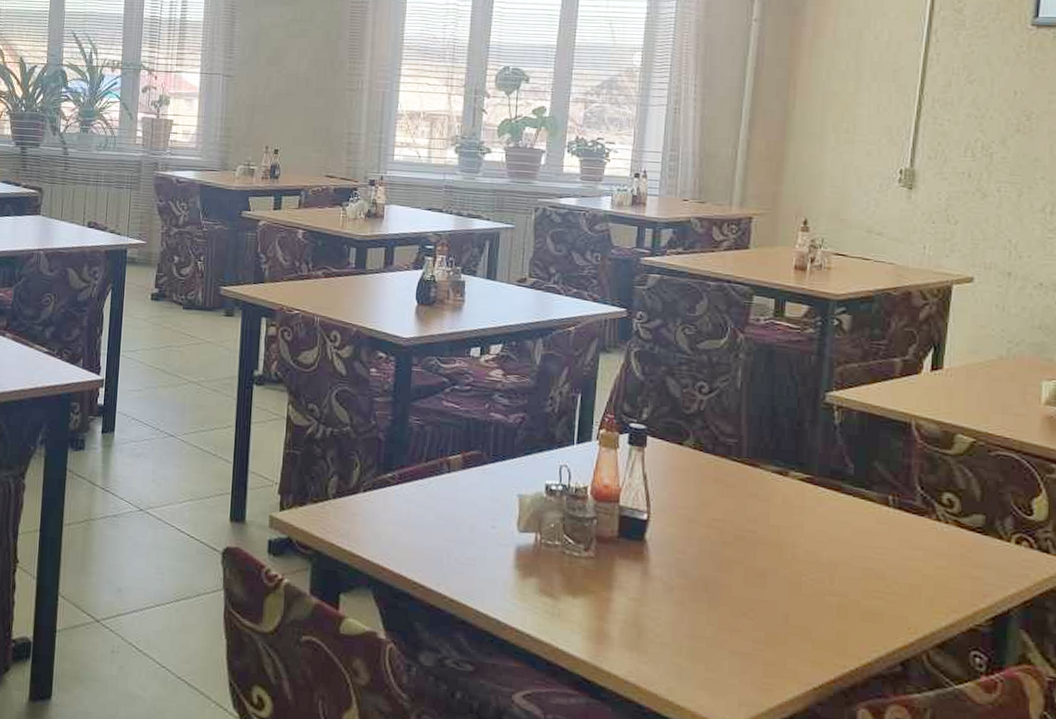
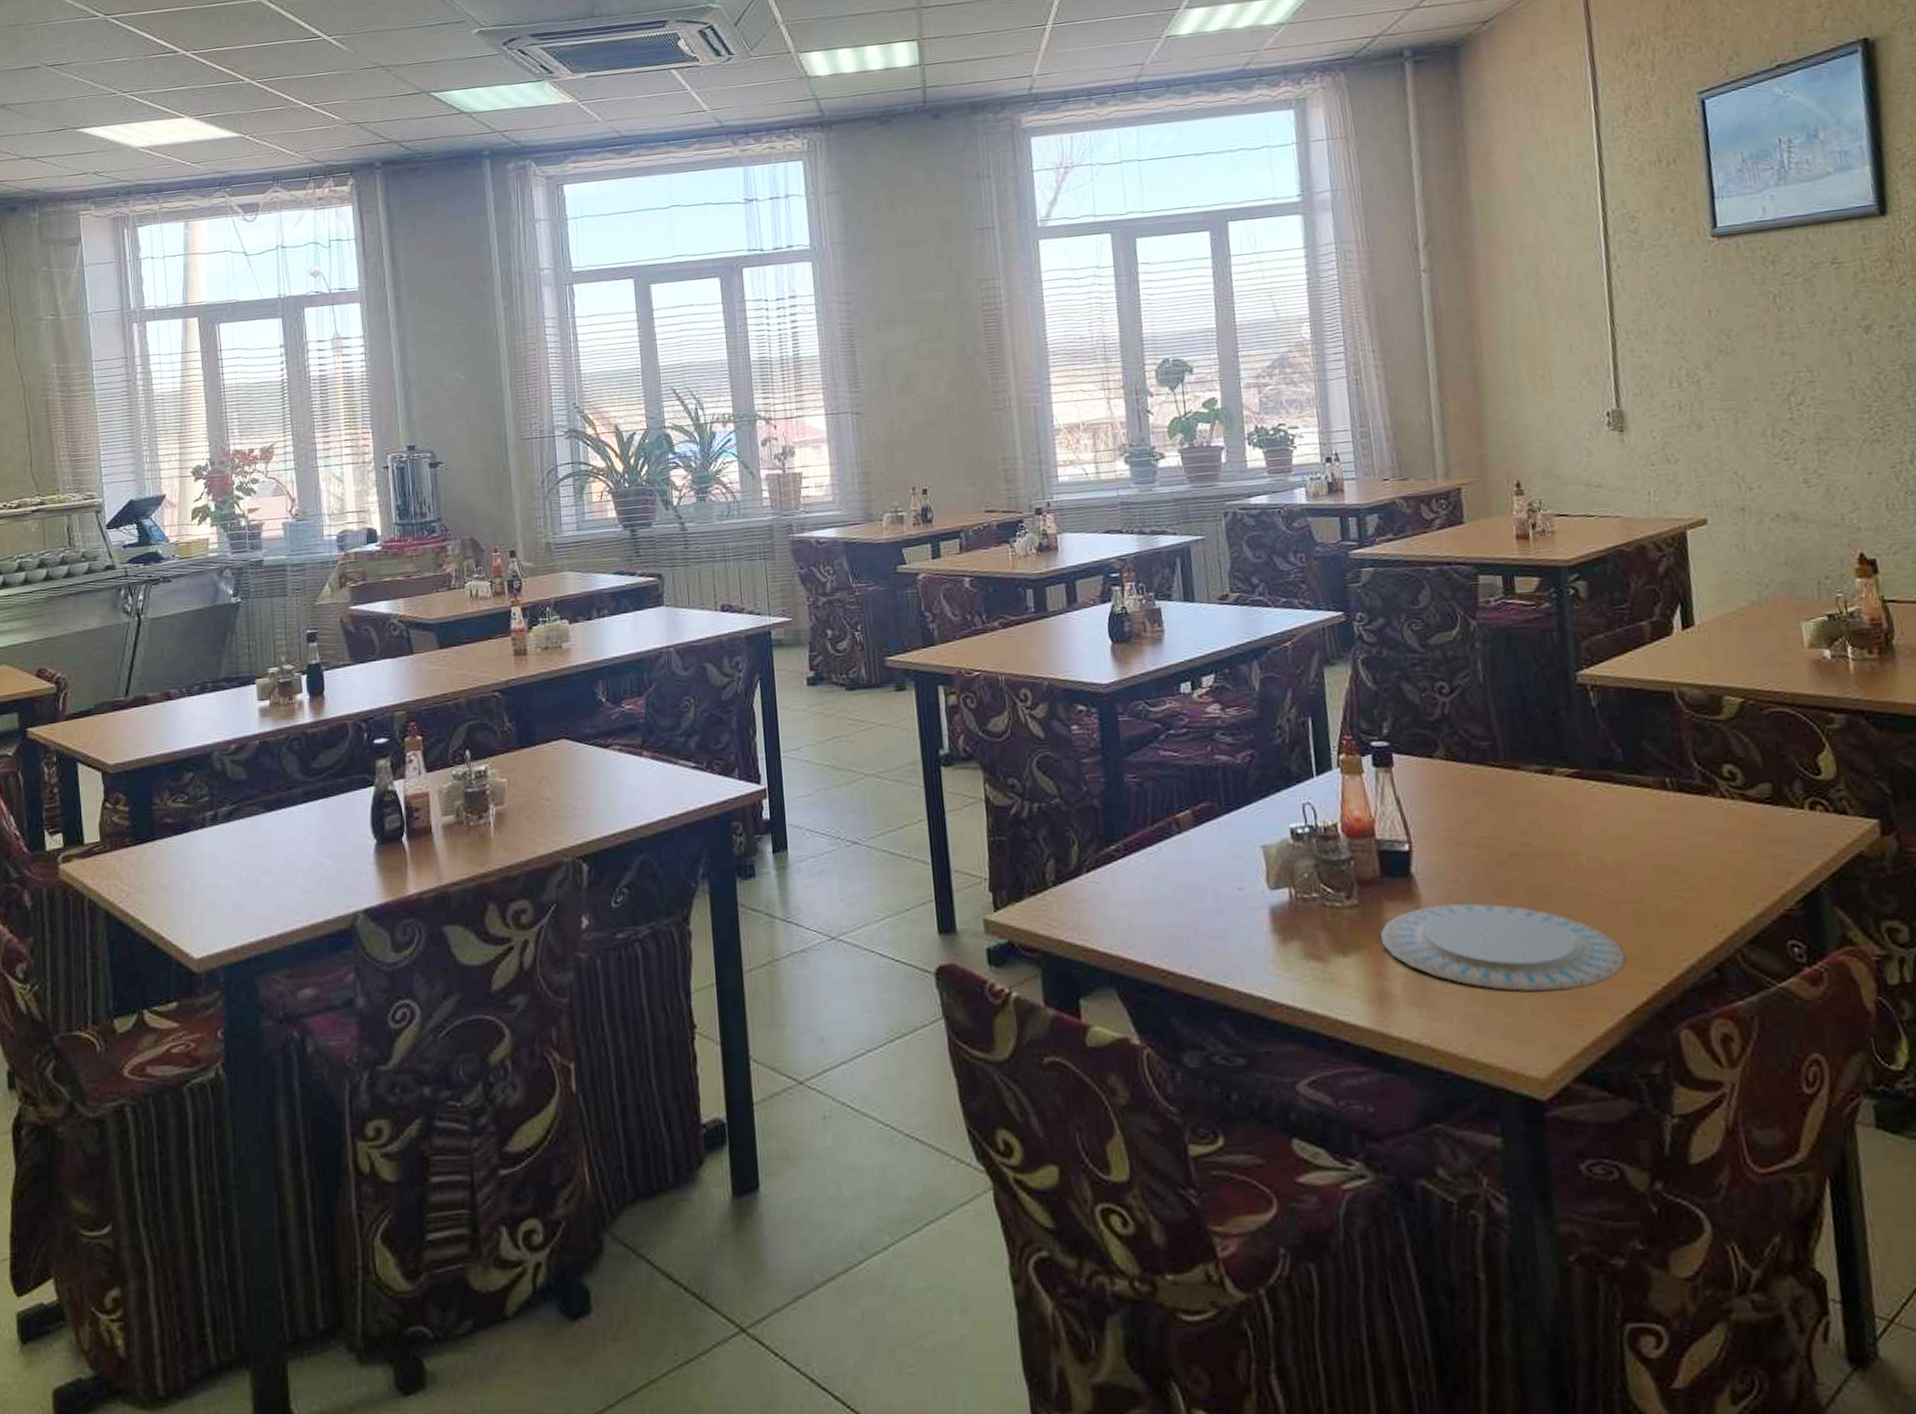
plate: none [609,569,822,659] -> present [1380,902,1626,992]

